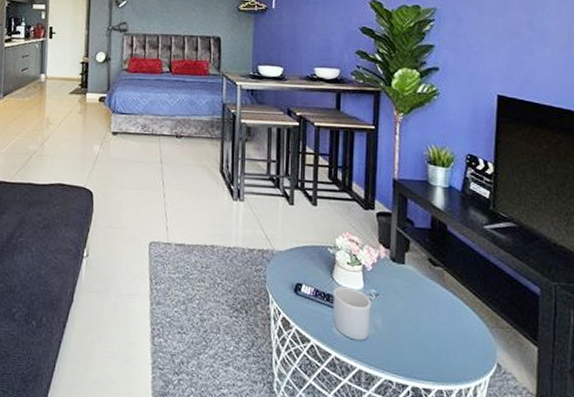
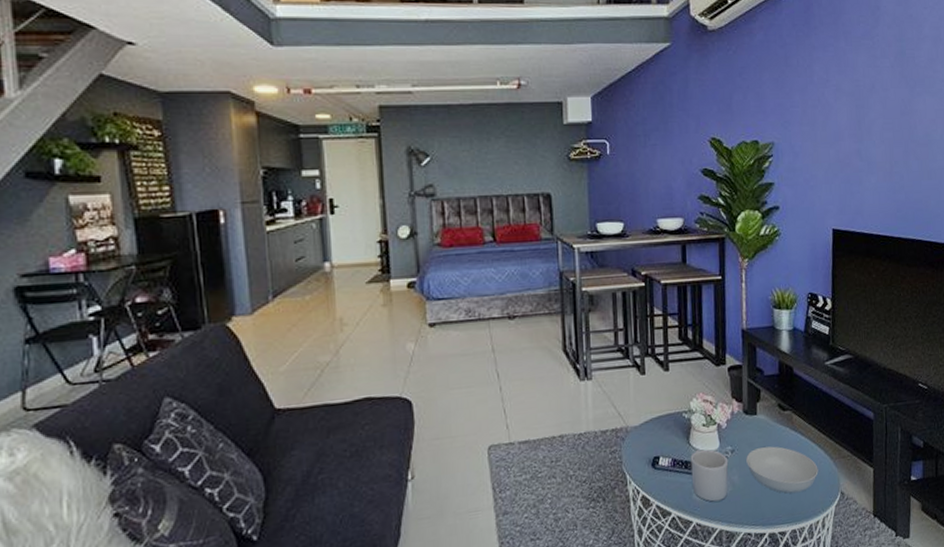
bowl: none [391,297,471,353] -> present [746,446,818,494]

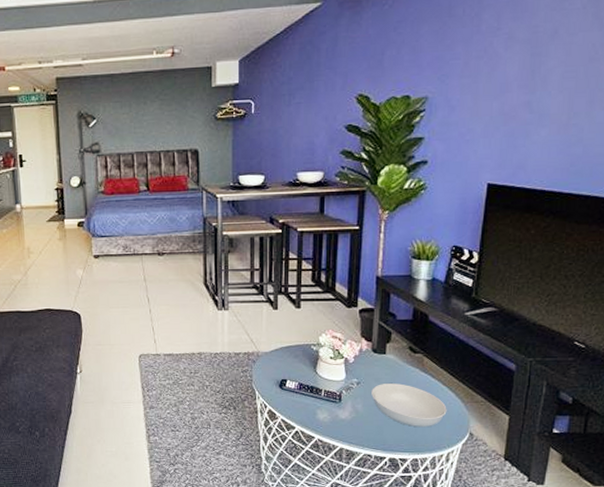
mug: present [690,449,729,503] -> none [316,377,353,425]

